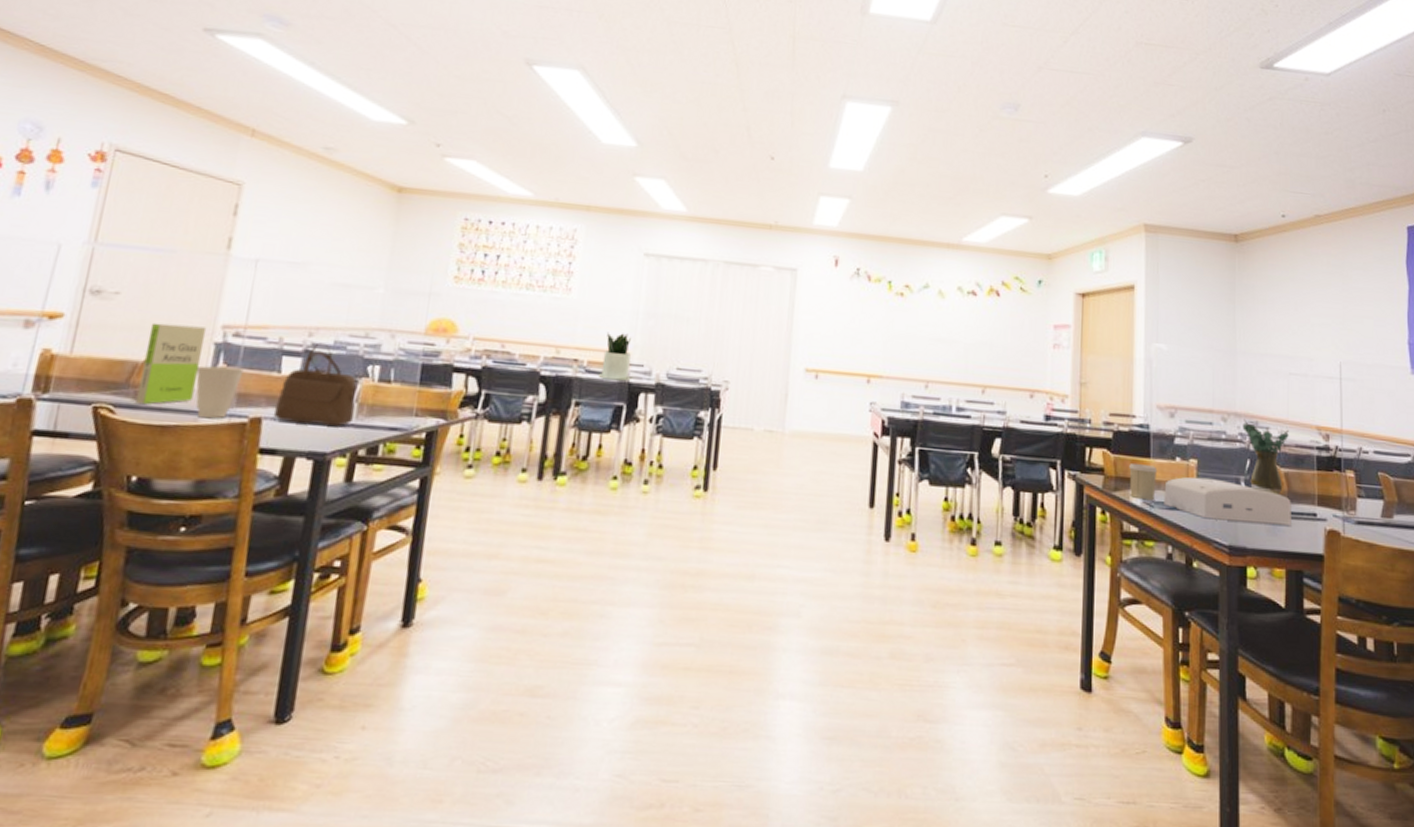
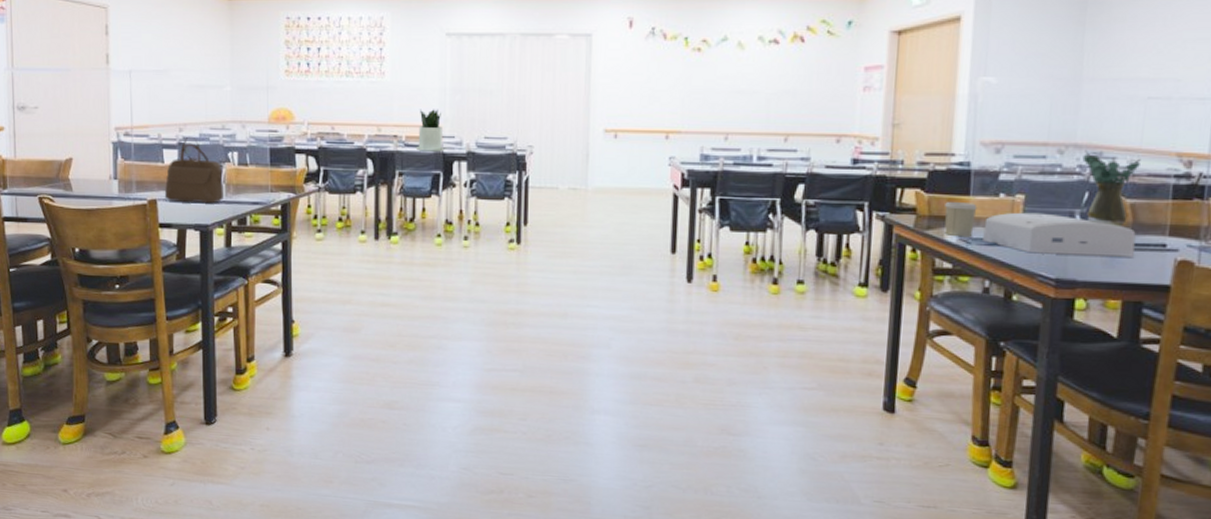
book: present [136,322,207,405] -> none [64,129,105,194]
cup: present [196,365,244,419] -> none [103,161,137,202]

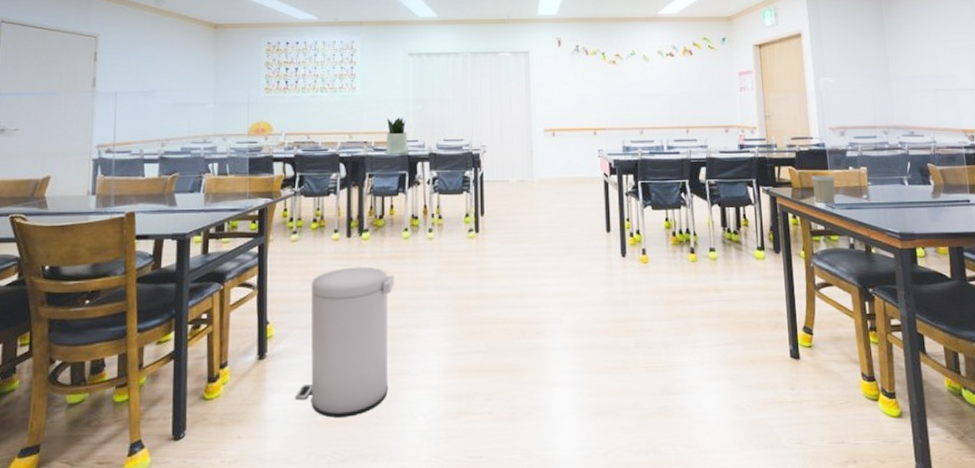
handbag: present [164,136,224,204] -> none [143,150,204,213]
pedal bin: none [322,271,426,421] -> present [295,266,395,418]
tissue dispenser: present [983,212,1136,257] -> none [842,180,950,213]
vase: present [1082,149,1141,228] -> none [901,130,941,189]

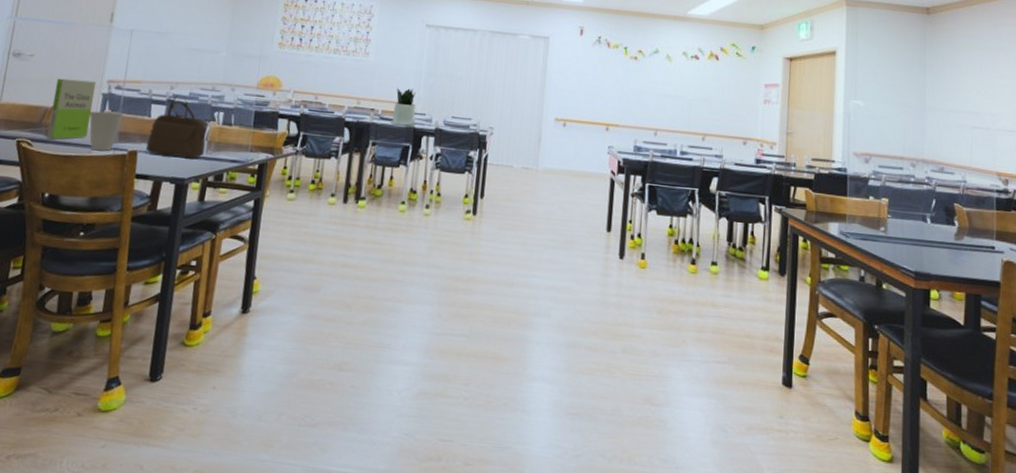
book: none [41,148,86,212] -> present [47,78,97,140]
cup: none [81,177,117,217] -> present [89,111,124,152]
handbag: none [143,150,204,213] -> present [145,94,207,159]
pedal bin: present [295,266,395,418] -> none [273,233,387,383]
cup: present [811,175,835,204] -> none [828,200,853,232]

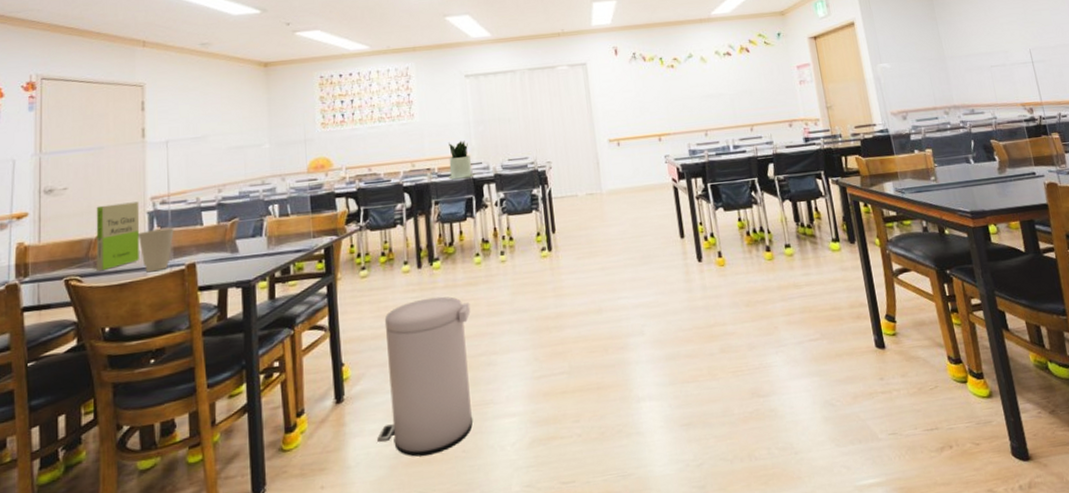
handbag: present [145,94,207,159] -> none [203,195,266,263]
pedal bin: none [273,233,387,383] -> present [377,296,473,457]

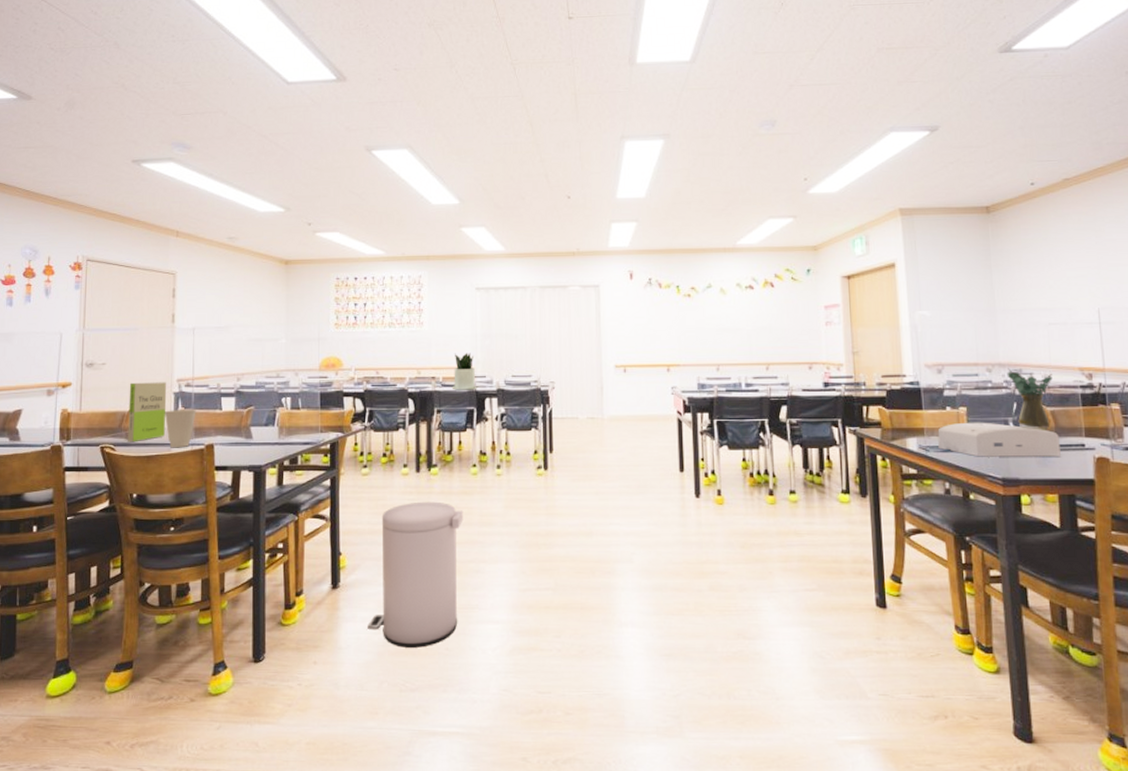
tissue dispenser: none [909,160,1017,194] -> present [937,422,1061,457]
vase: none [962,108,1005,164] -> present [1007,367,1053,432]

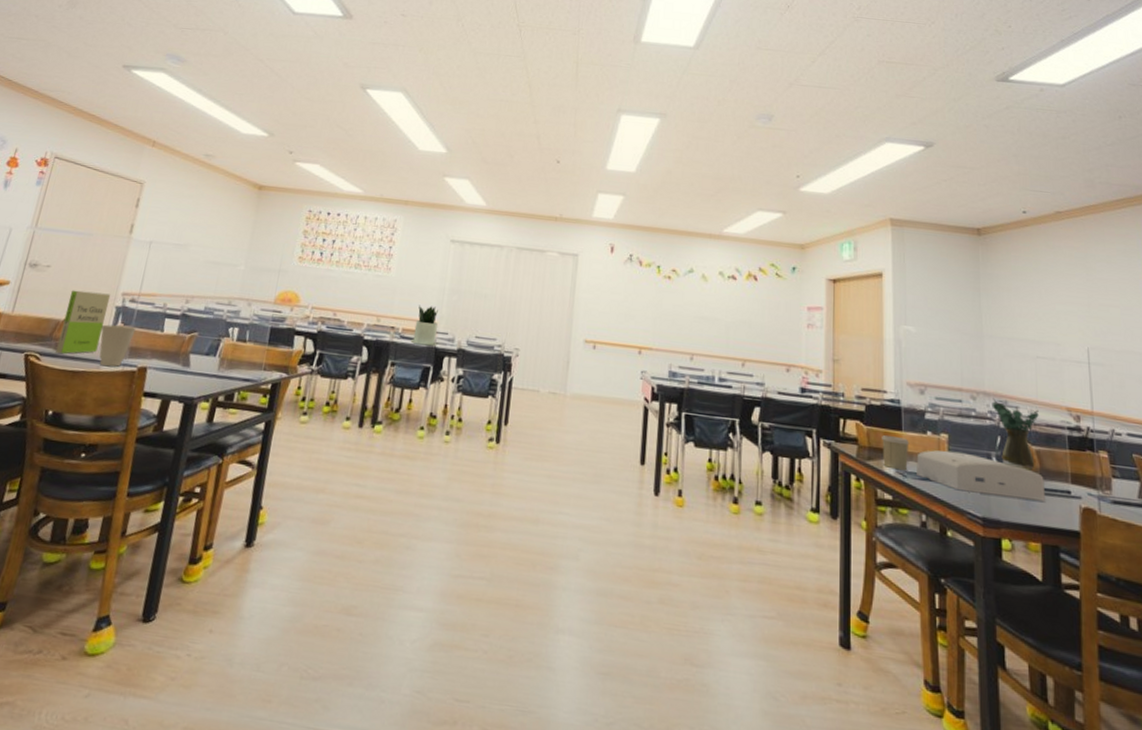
pedal bin: present [368,501,464,648] -> none [276,460,403,629]
cup: none [904,415,930,446] -> present [882,434,909,471]

